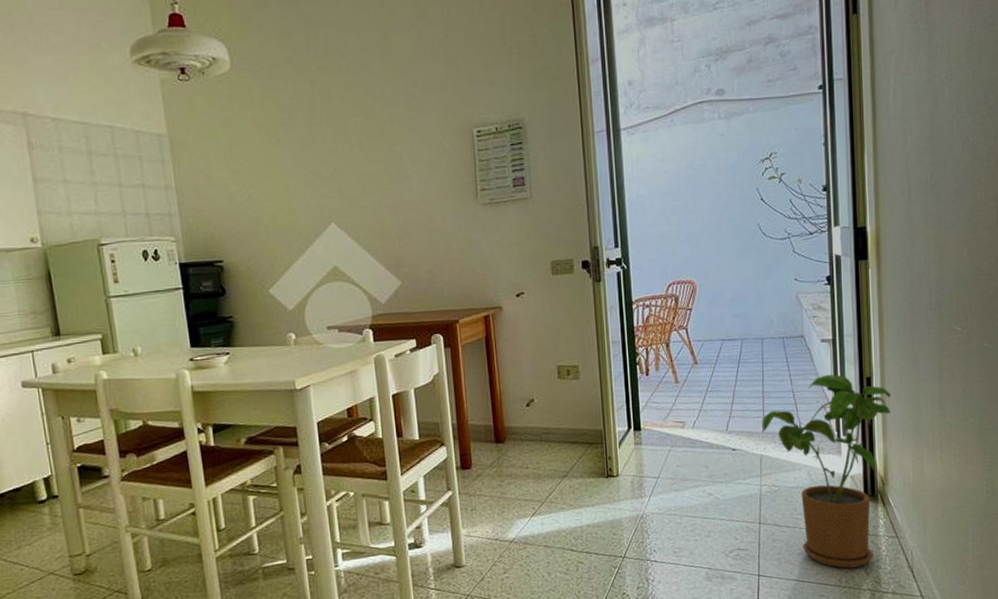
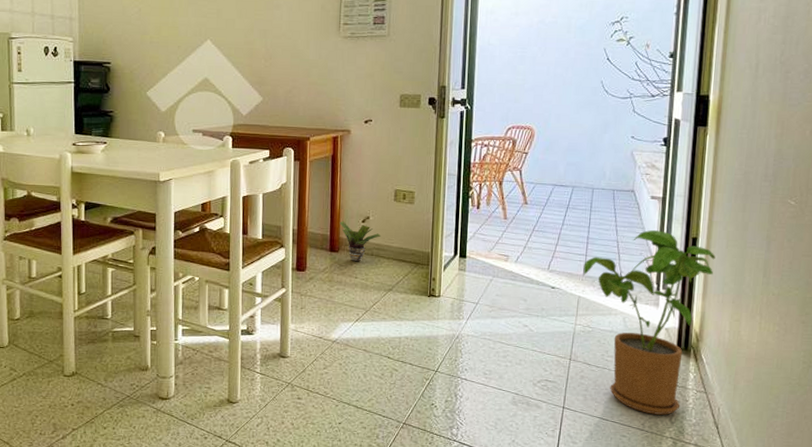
potted plant: none [502,407,549,451] -> present [339,221,382,262]

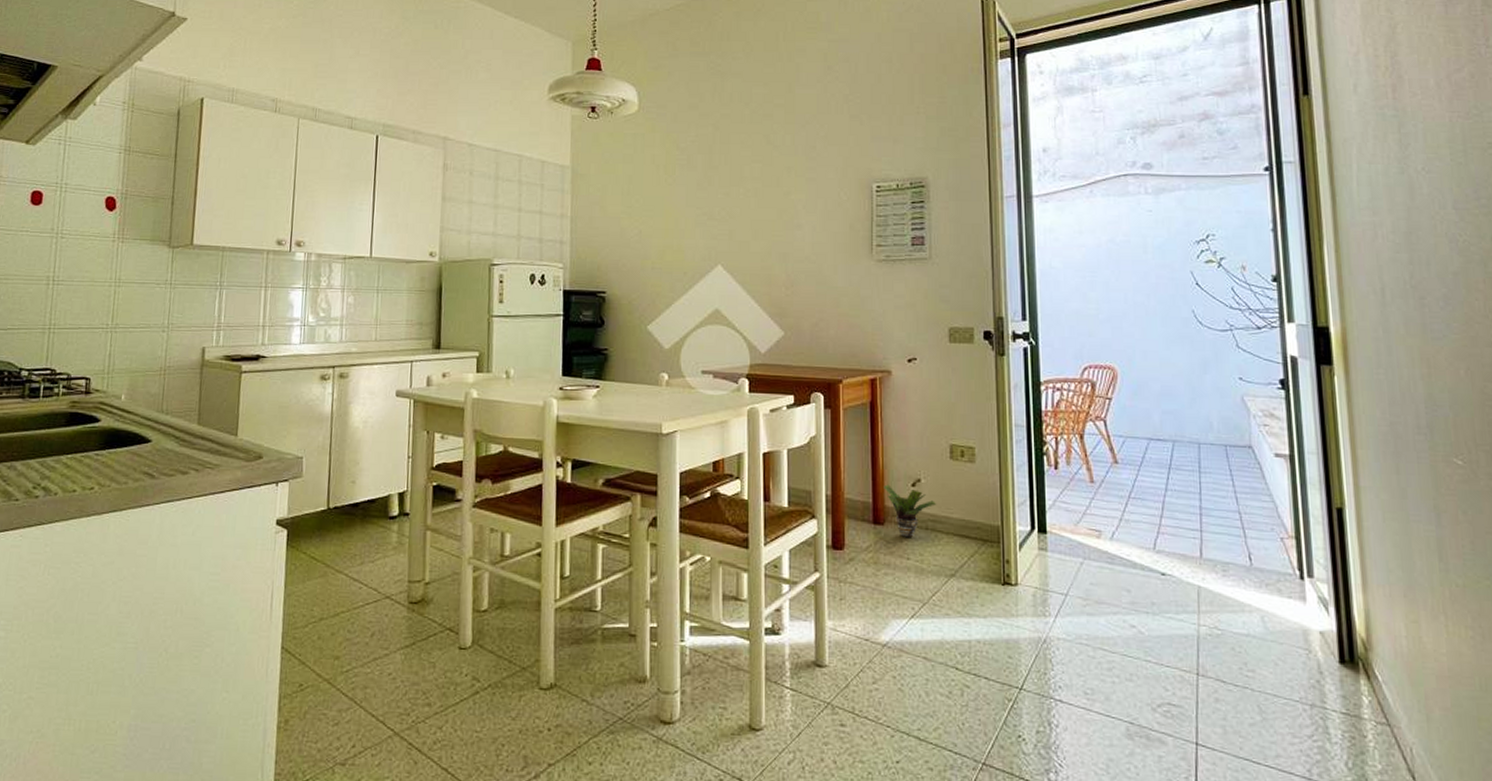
house plant: present [583,229,716,415] -> none [1199,497,1371,757]

